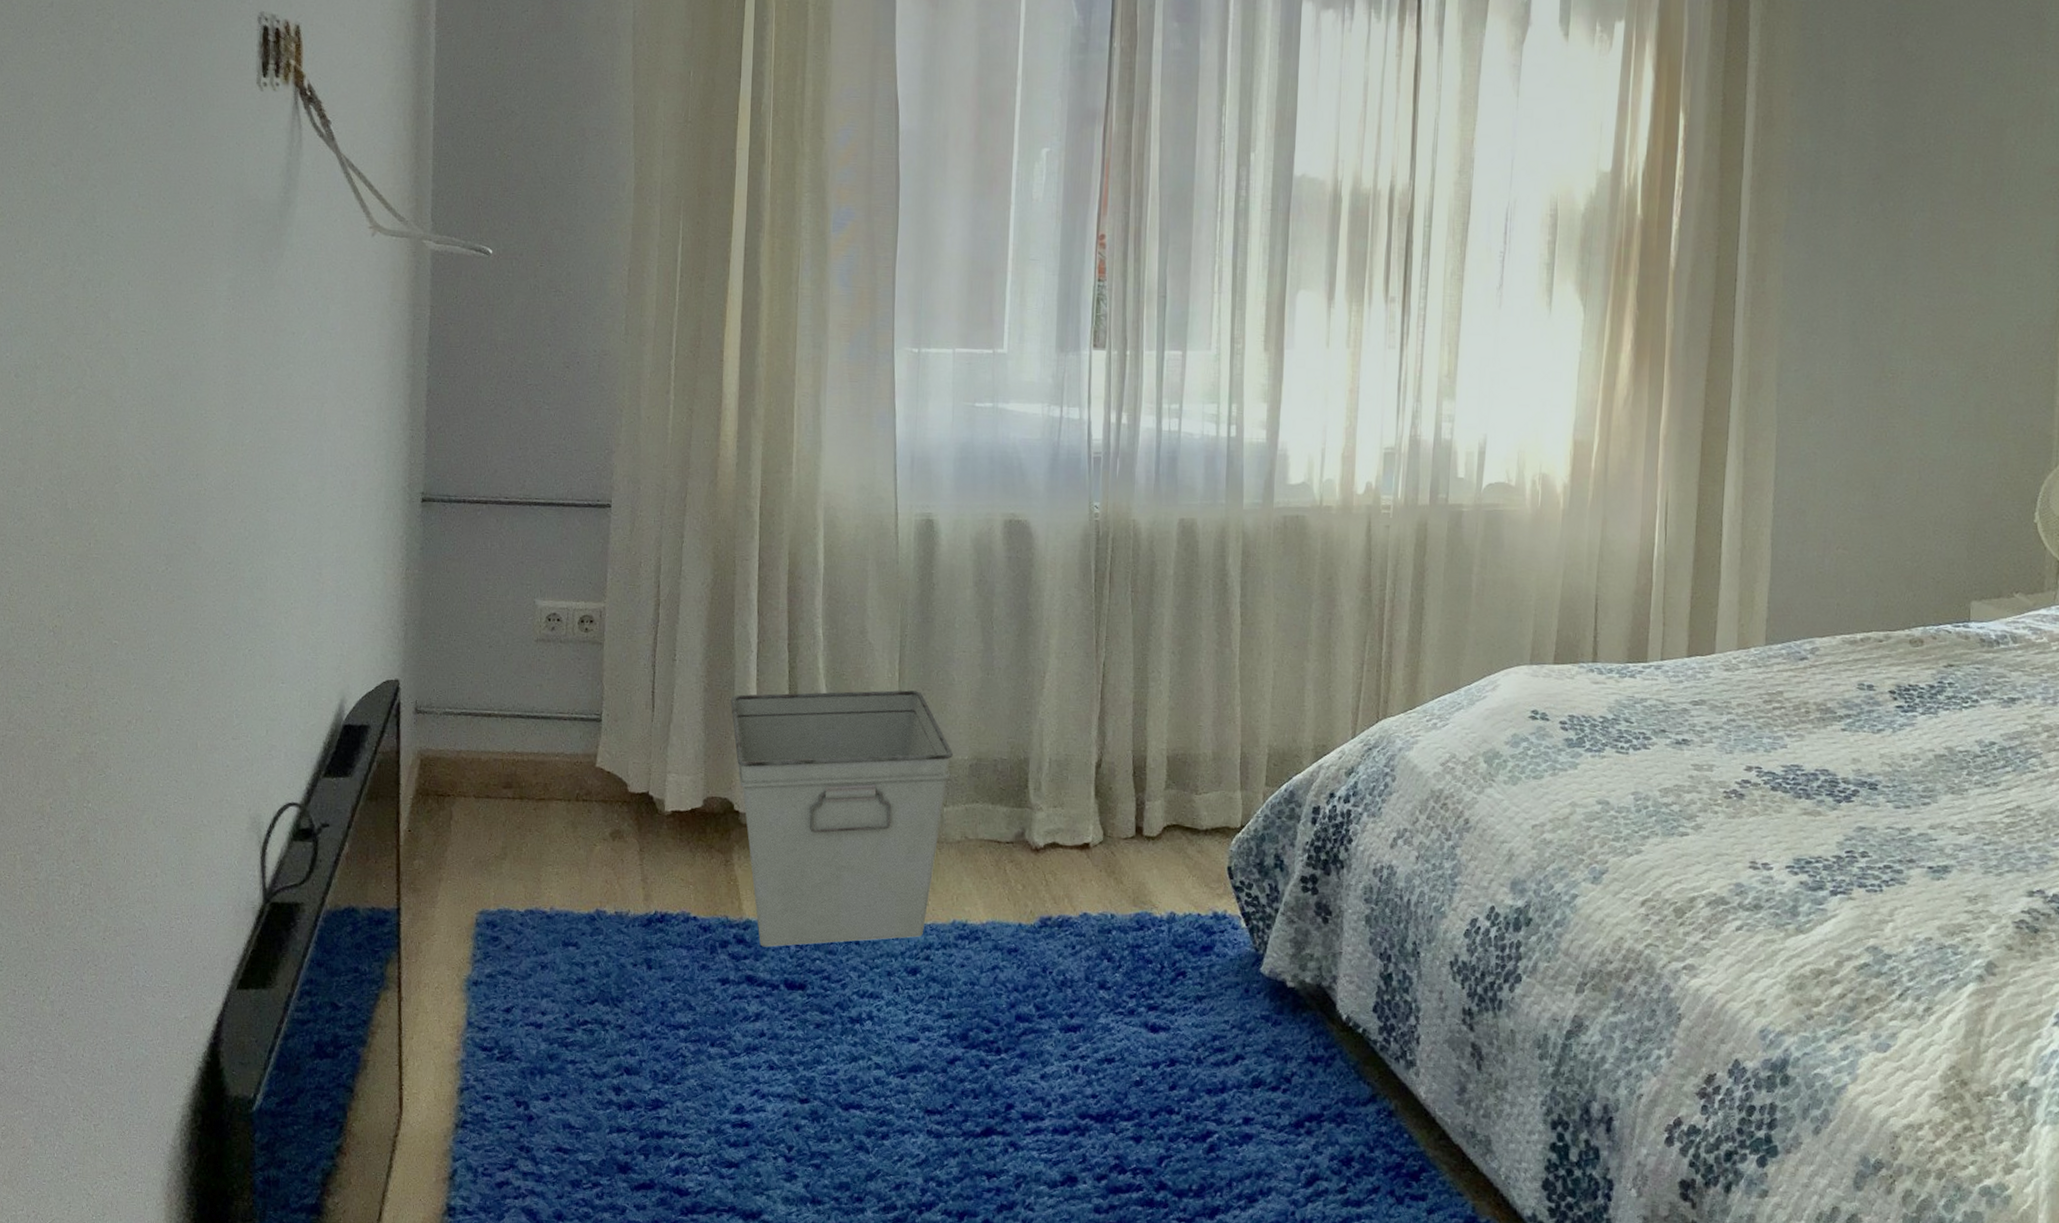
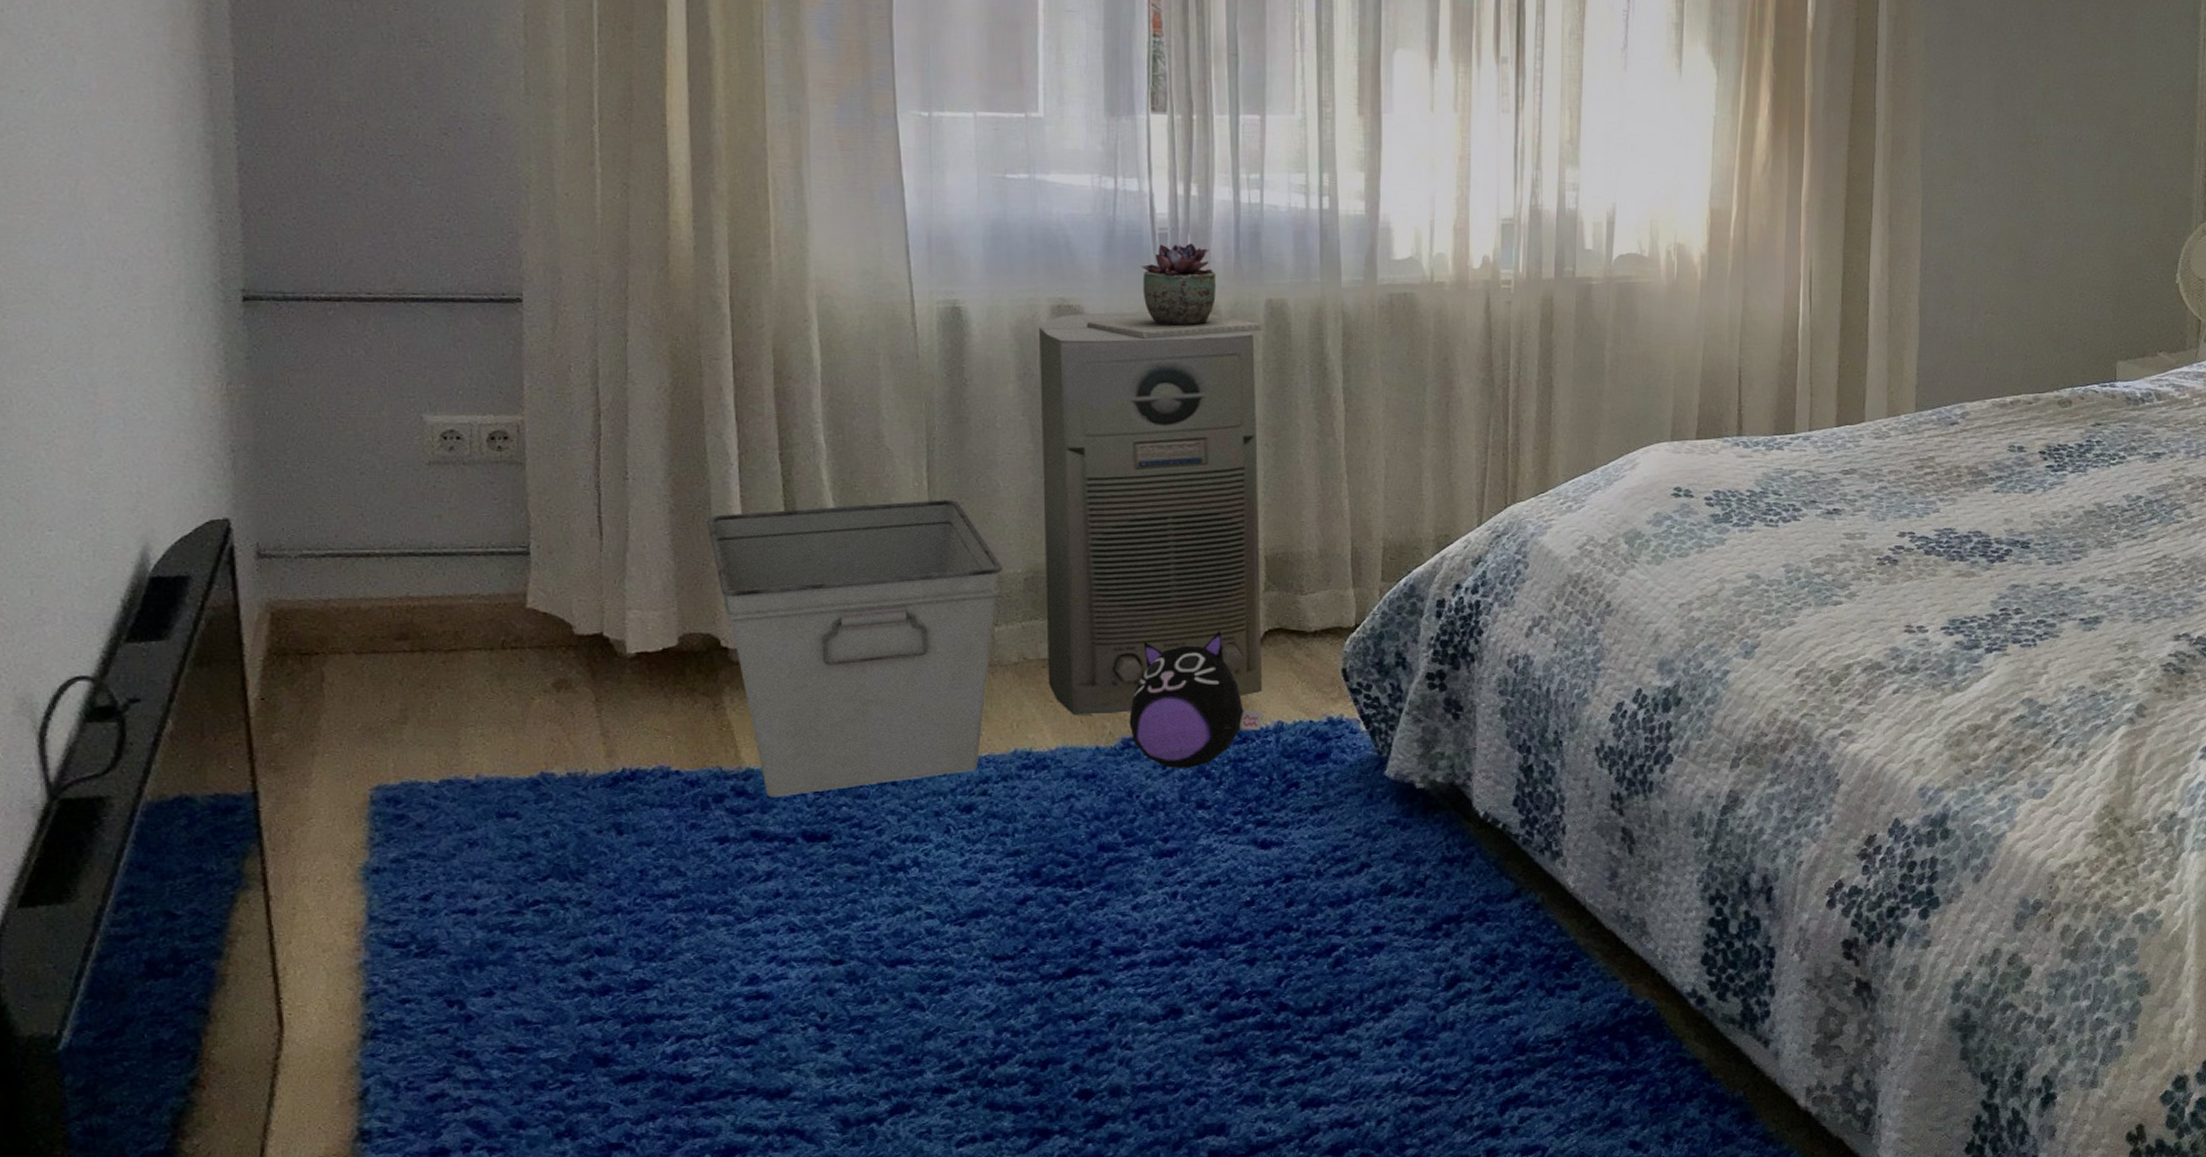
air purifier: none [983,527,1167,894] -> present [1038,311,1263,715]
succulent plant: none [1031,466,1176,552] -> present [1086,243,1264,339]
plush toy: none [1047,823,1158,950] -> present [1129,630,1263,768]

